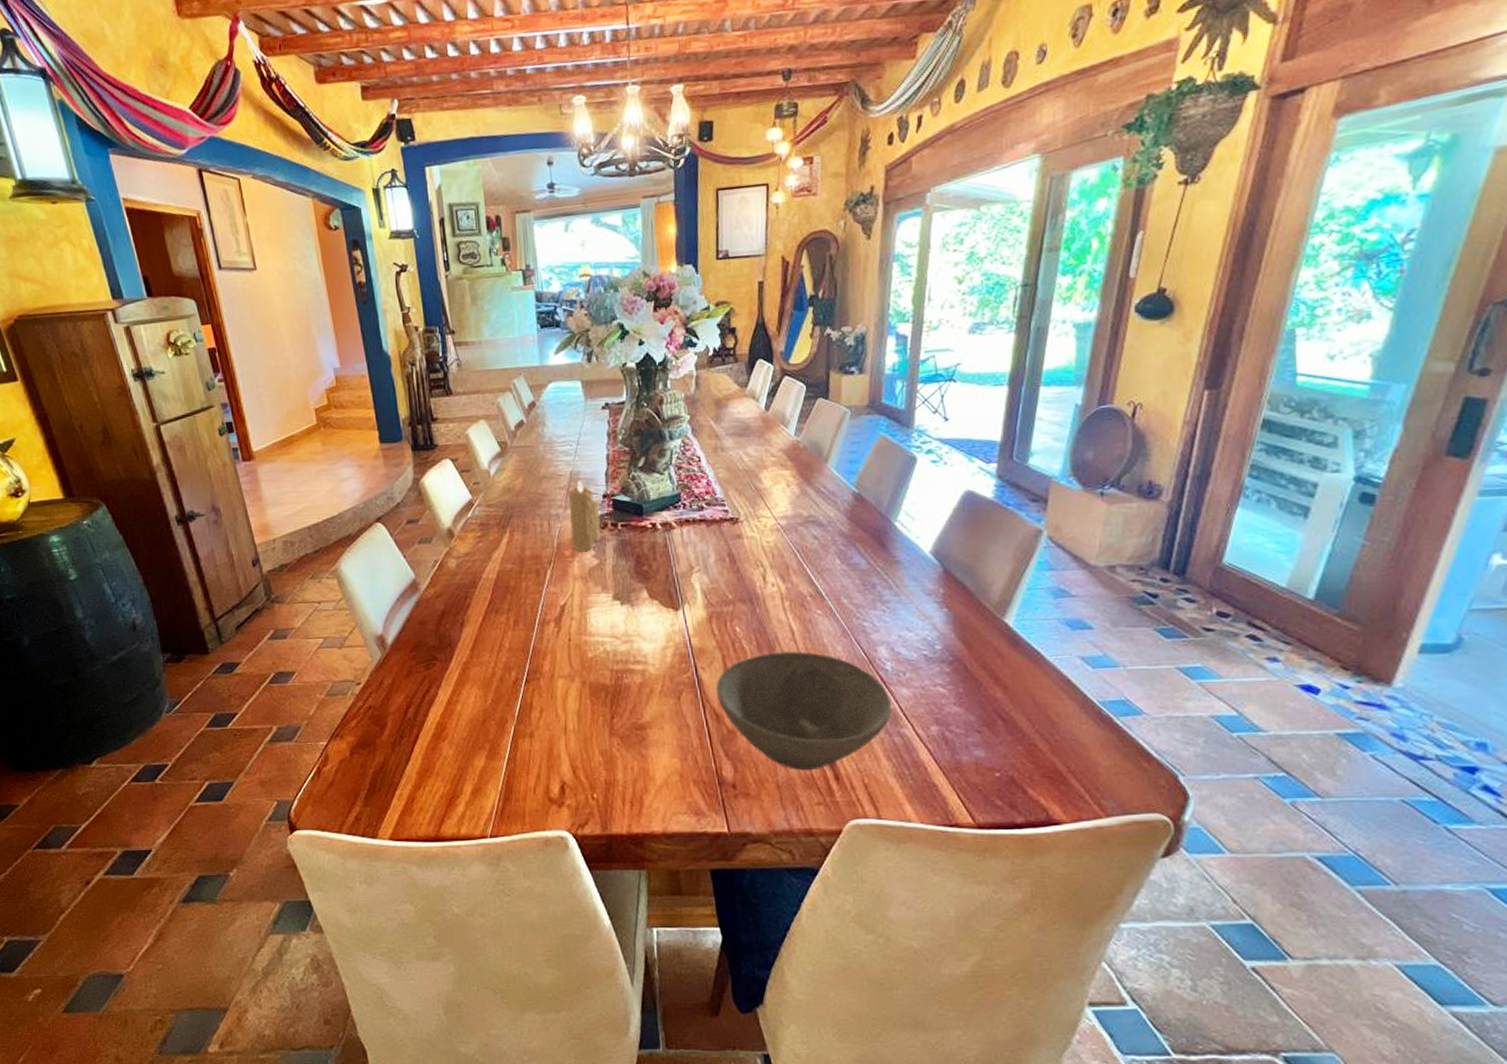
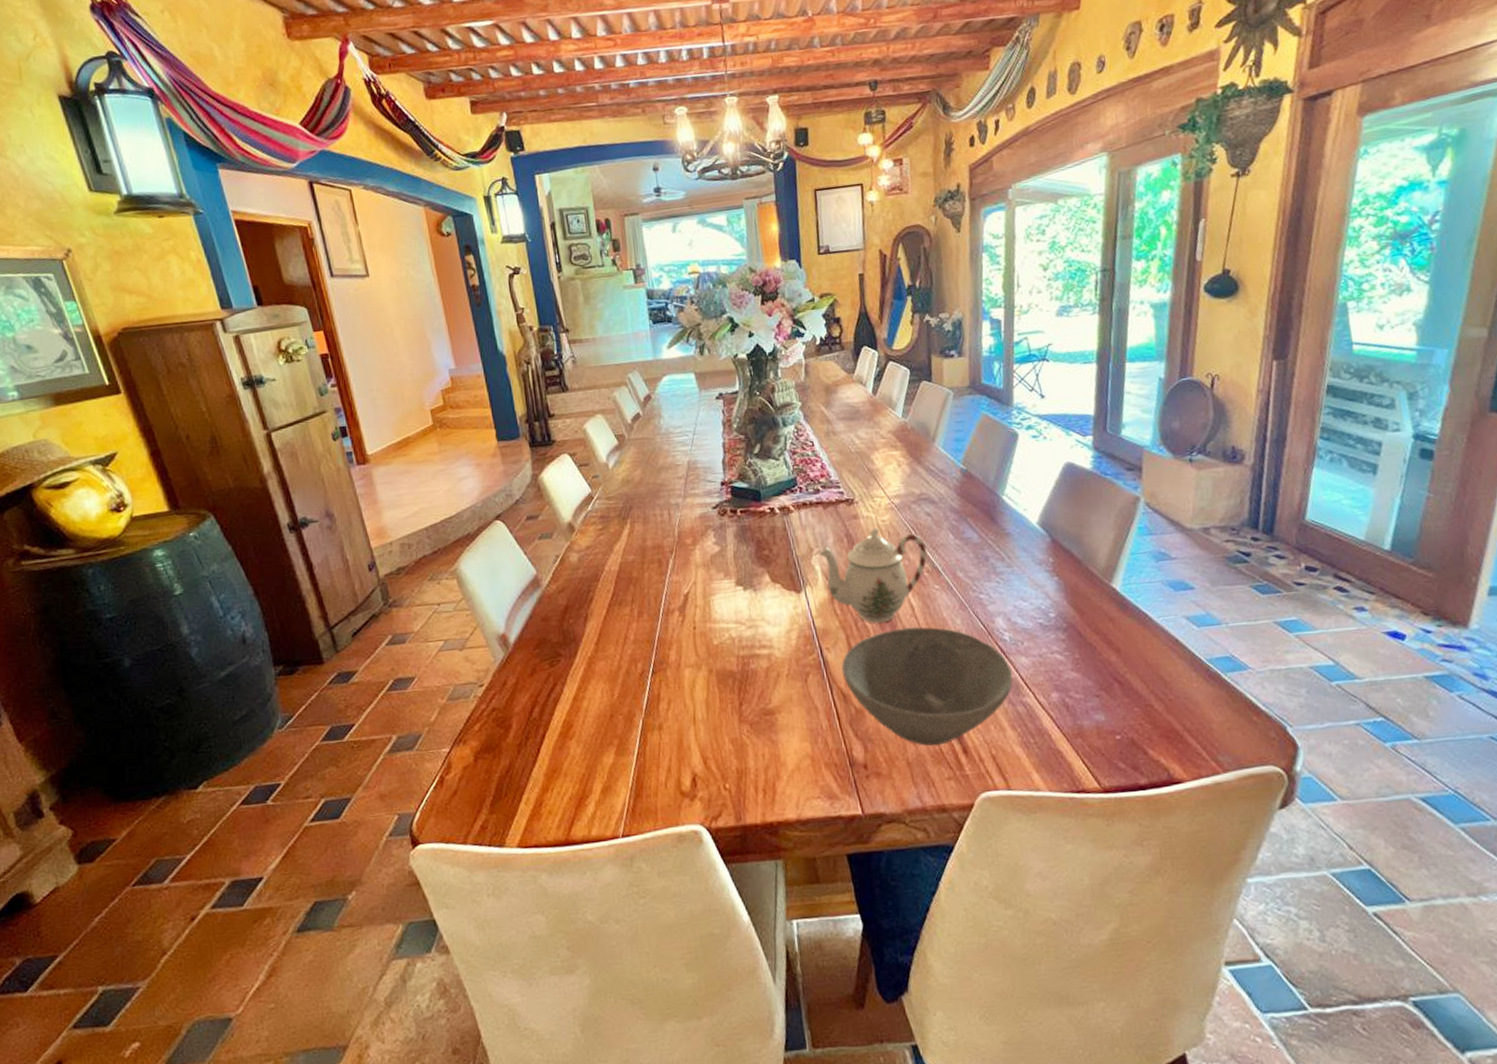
candle: present [567,480,601,551] -> none [686,468,721,539]
teapot: none [699,548,812,646] -> present [819,527,928,624]

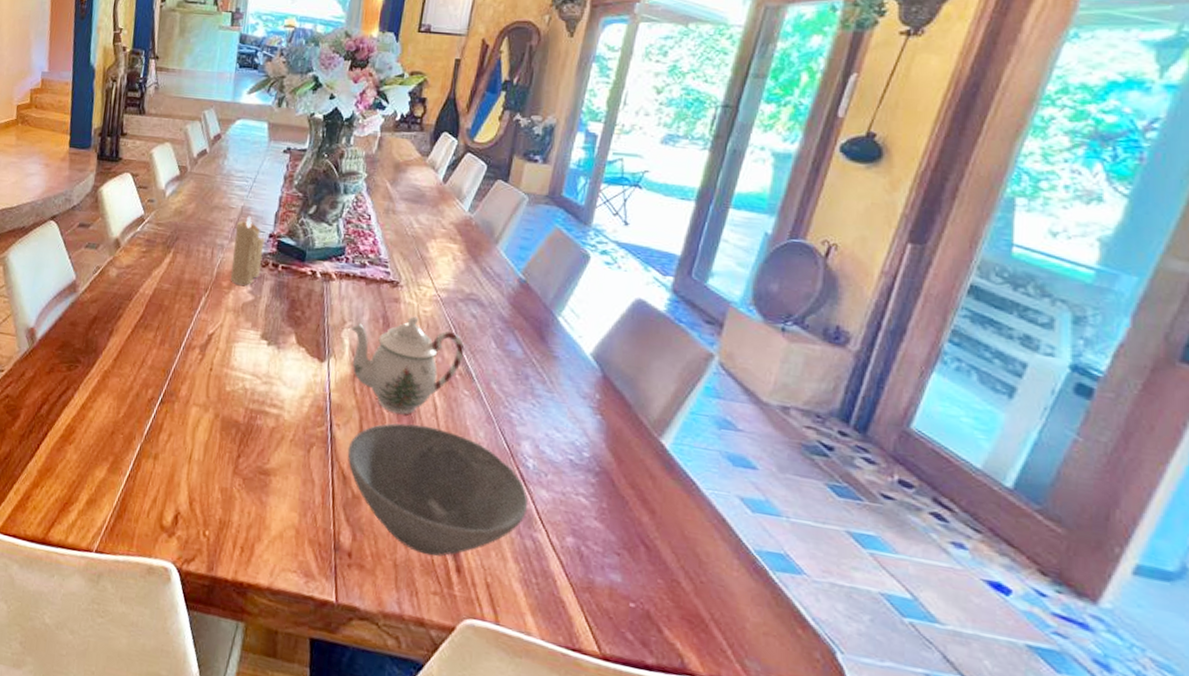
candle: none [686,468,721,539] -> present [231,215,265,286]

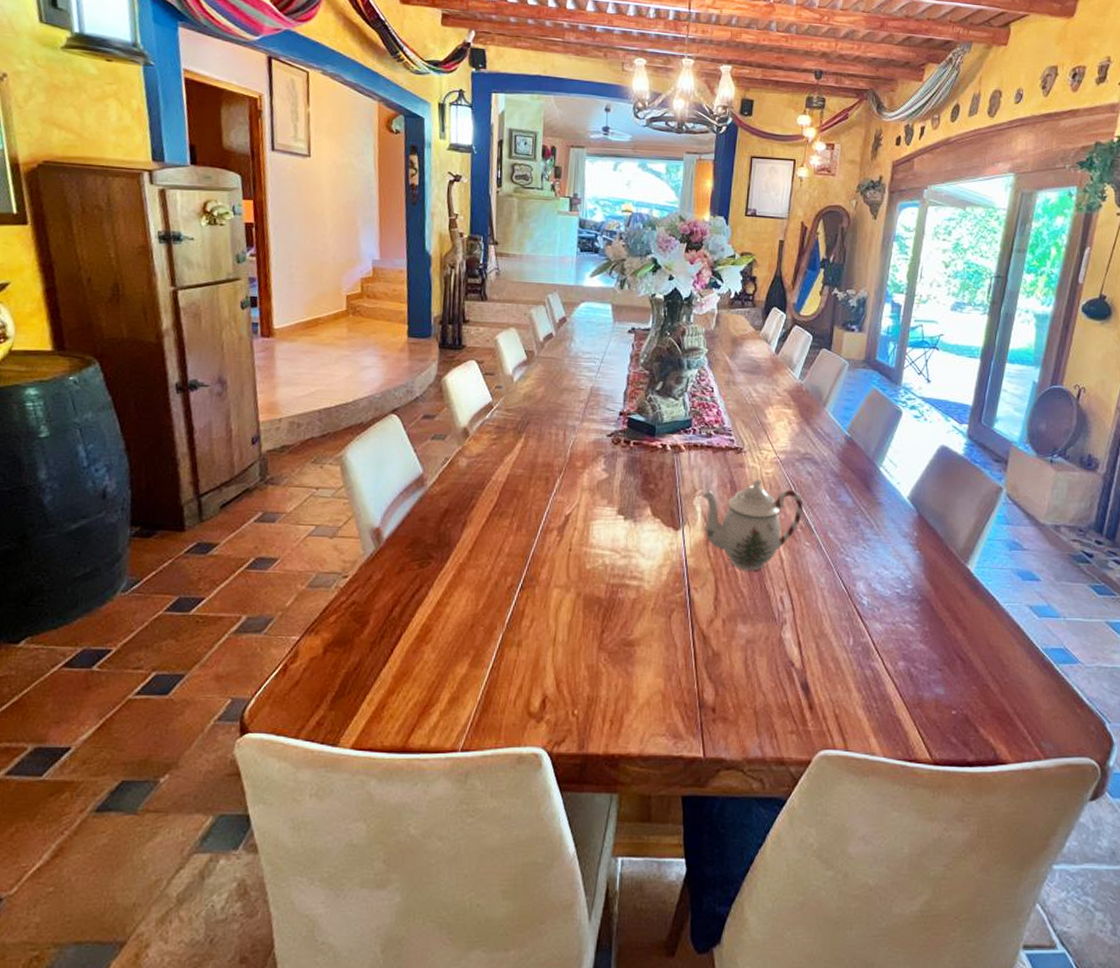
candle: present [231,215,265,286] -> none [585,395,615,464]
bowl: present [347,423,528,557] -> none [705,578,865,698]

